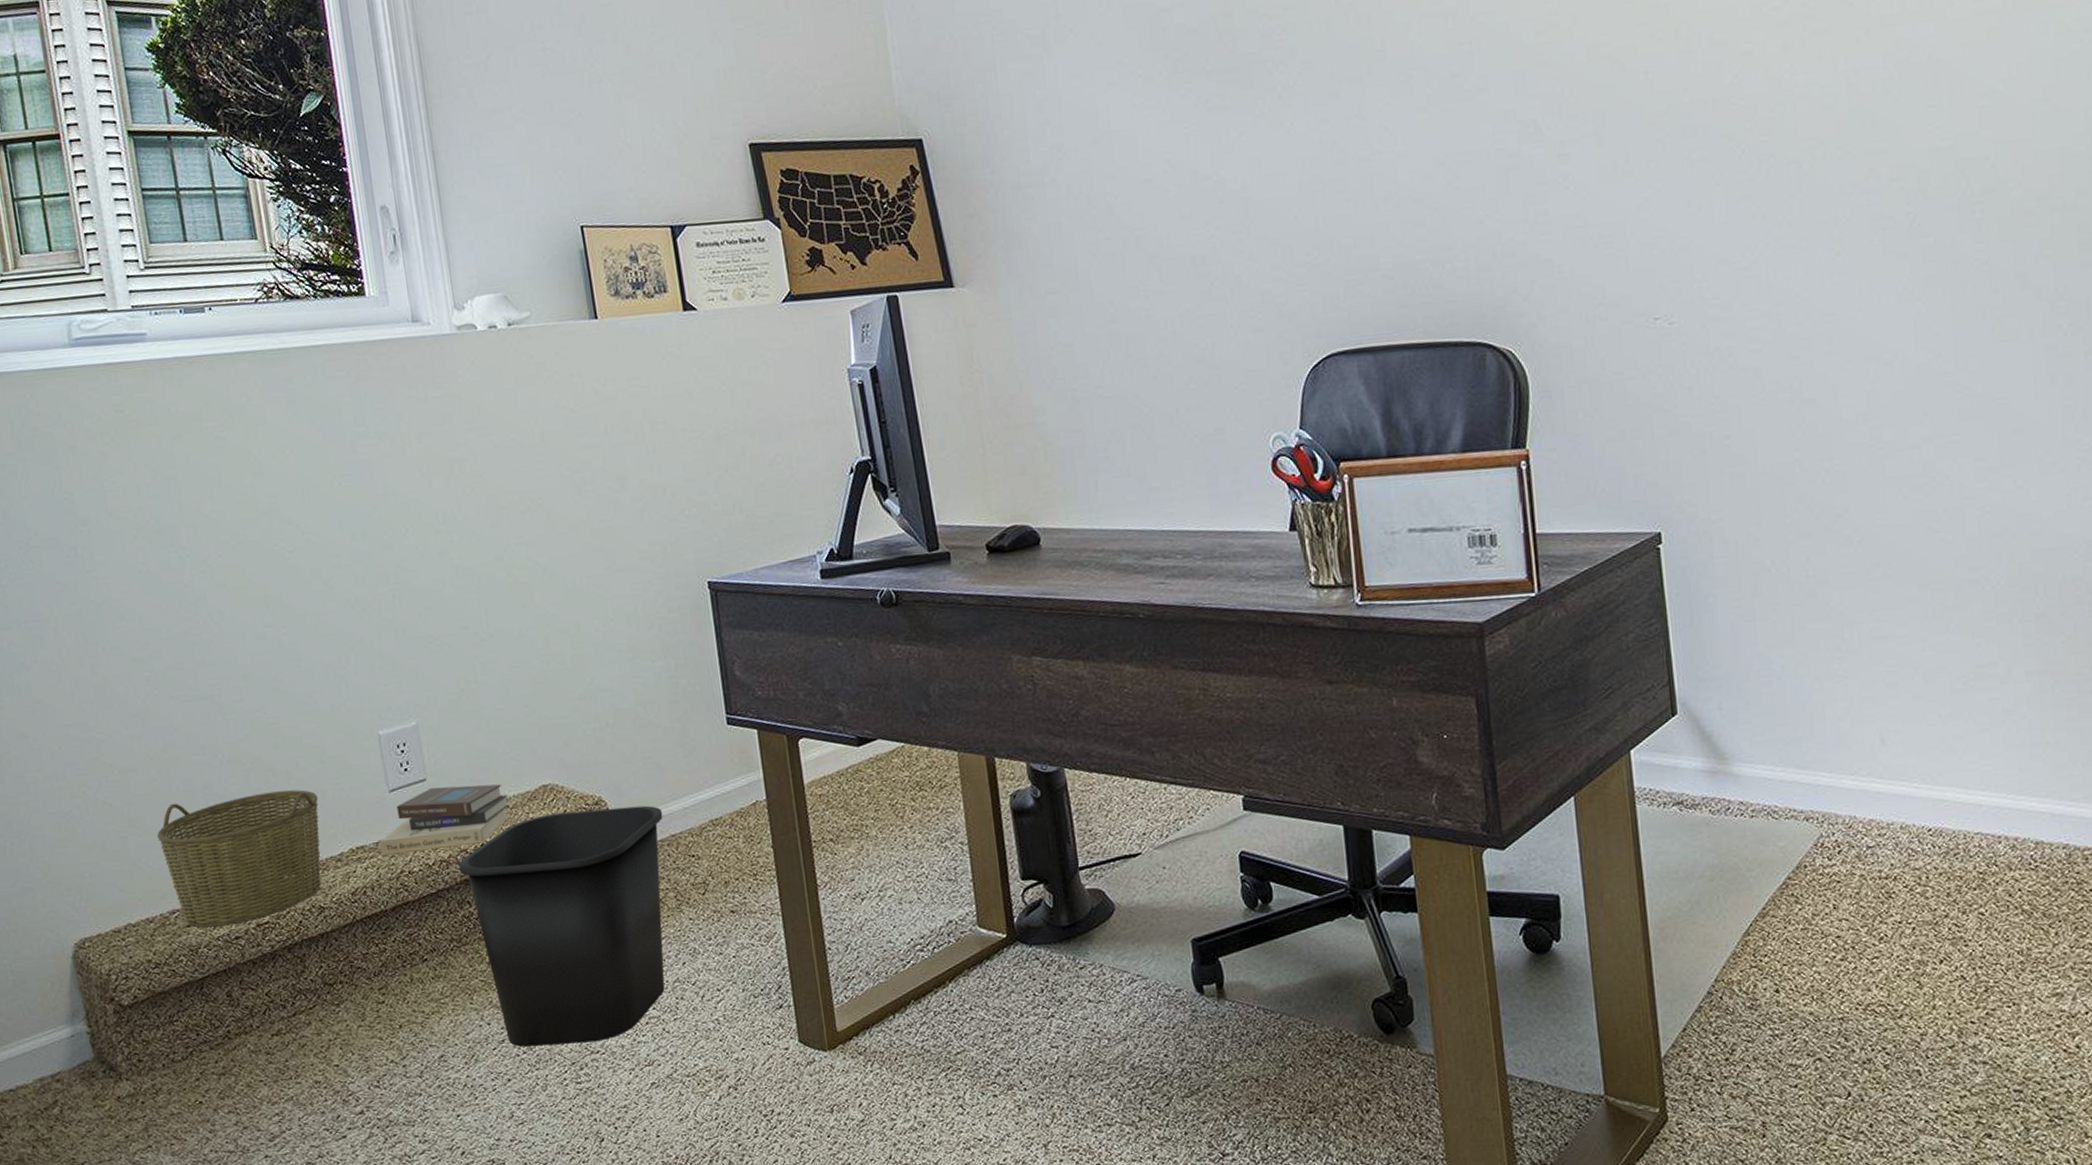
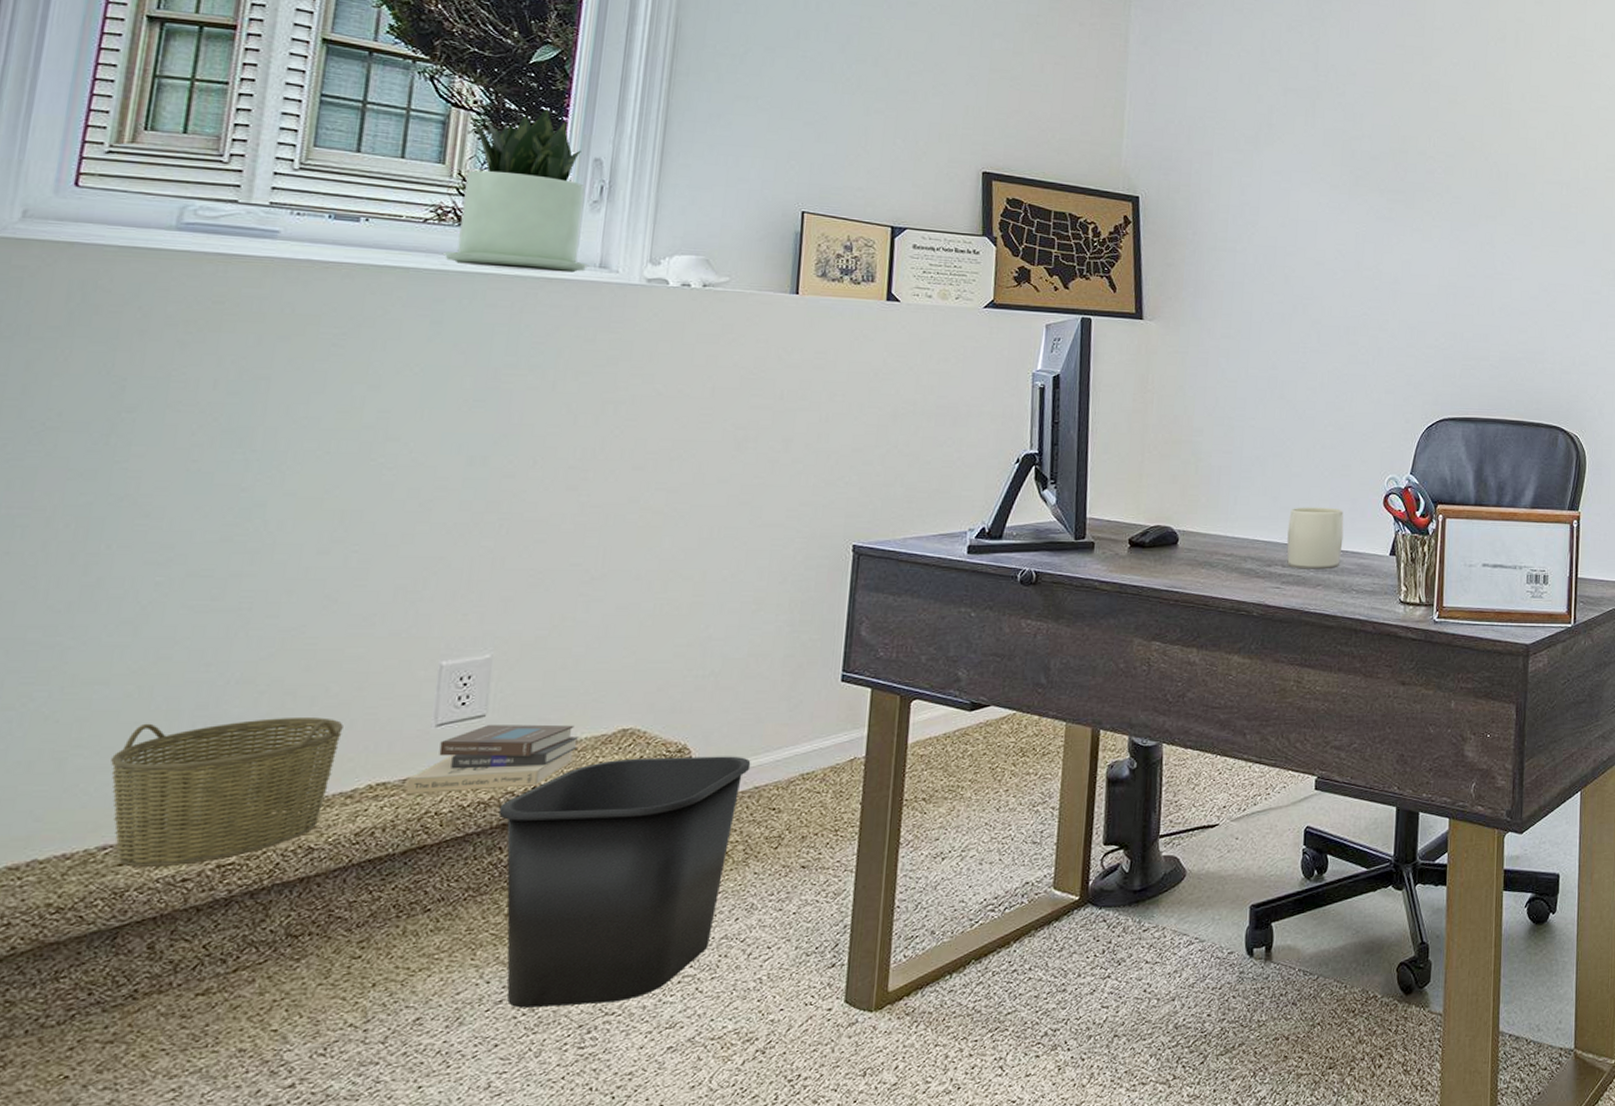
planter: none [261,162,403,341] -> present [442,109,589,274]
mug: none [1161,481,1231,559] -> present [1286,507,1344,570]

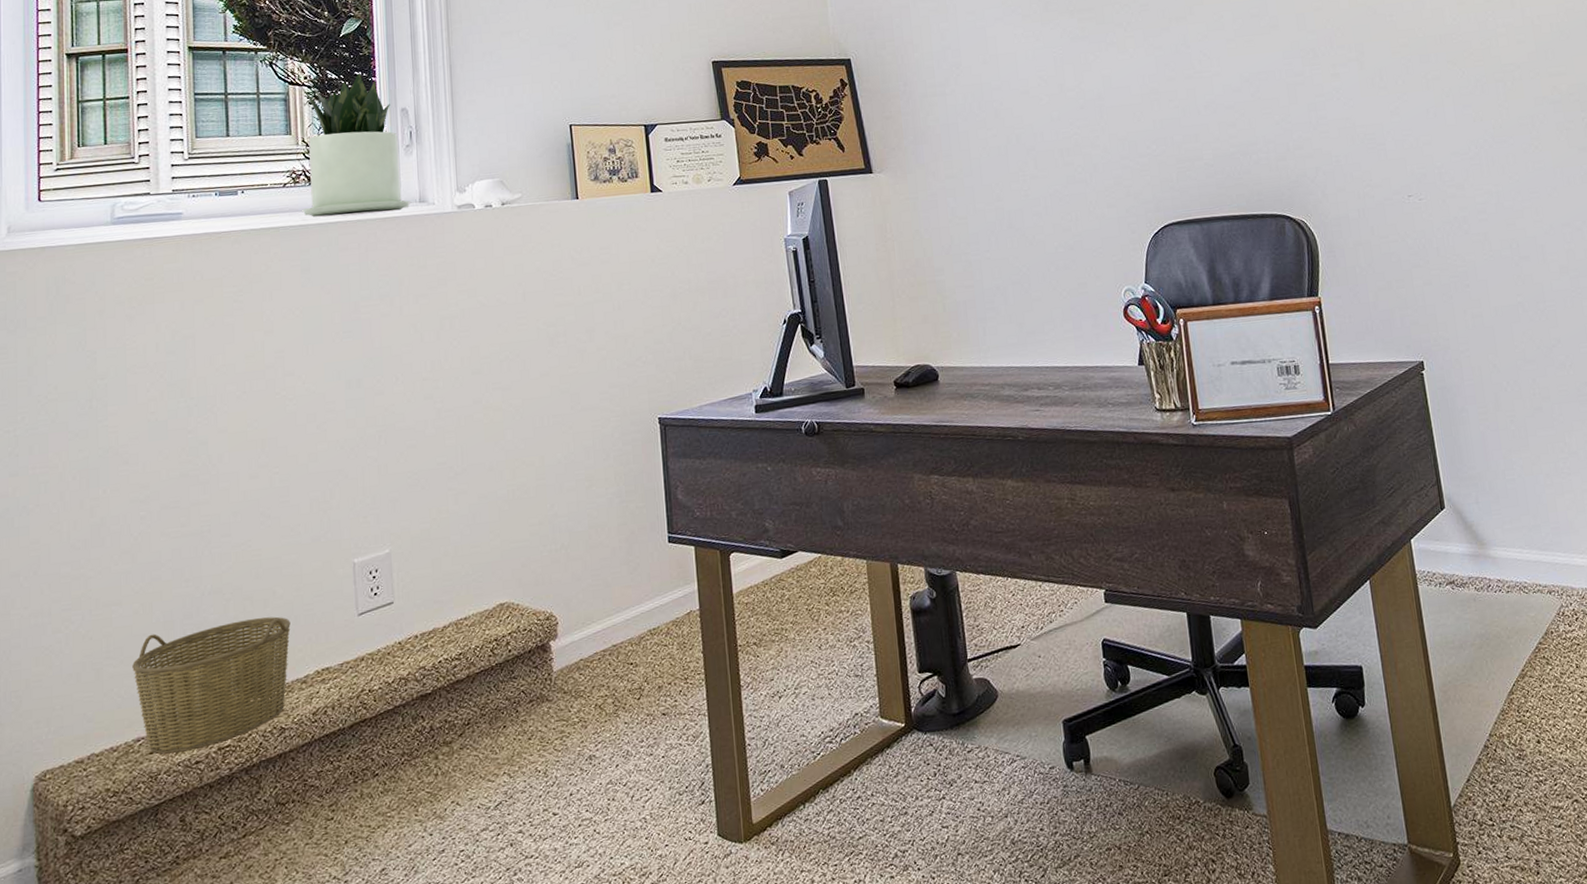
books: present [405,724,580,794] -> none [344,604,468,676]
waste bin: present [498,756,751,1008] -> none [416,618,607,856]
mug: present [1286,507,1344,570] -> none [1036,326,1092,390]

